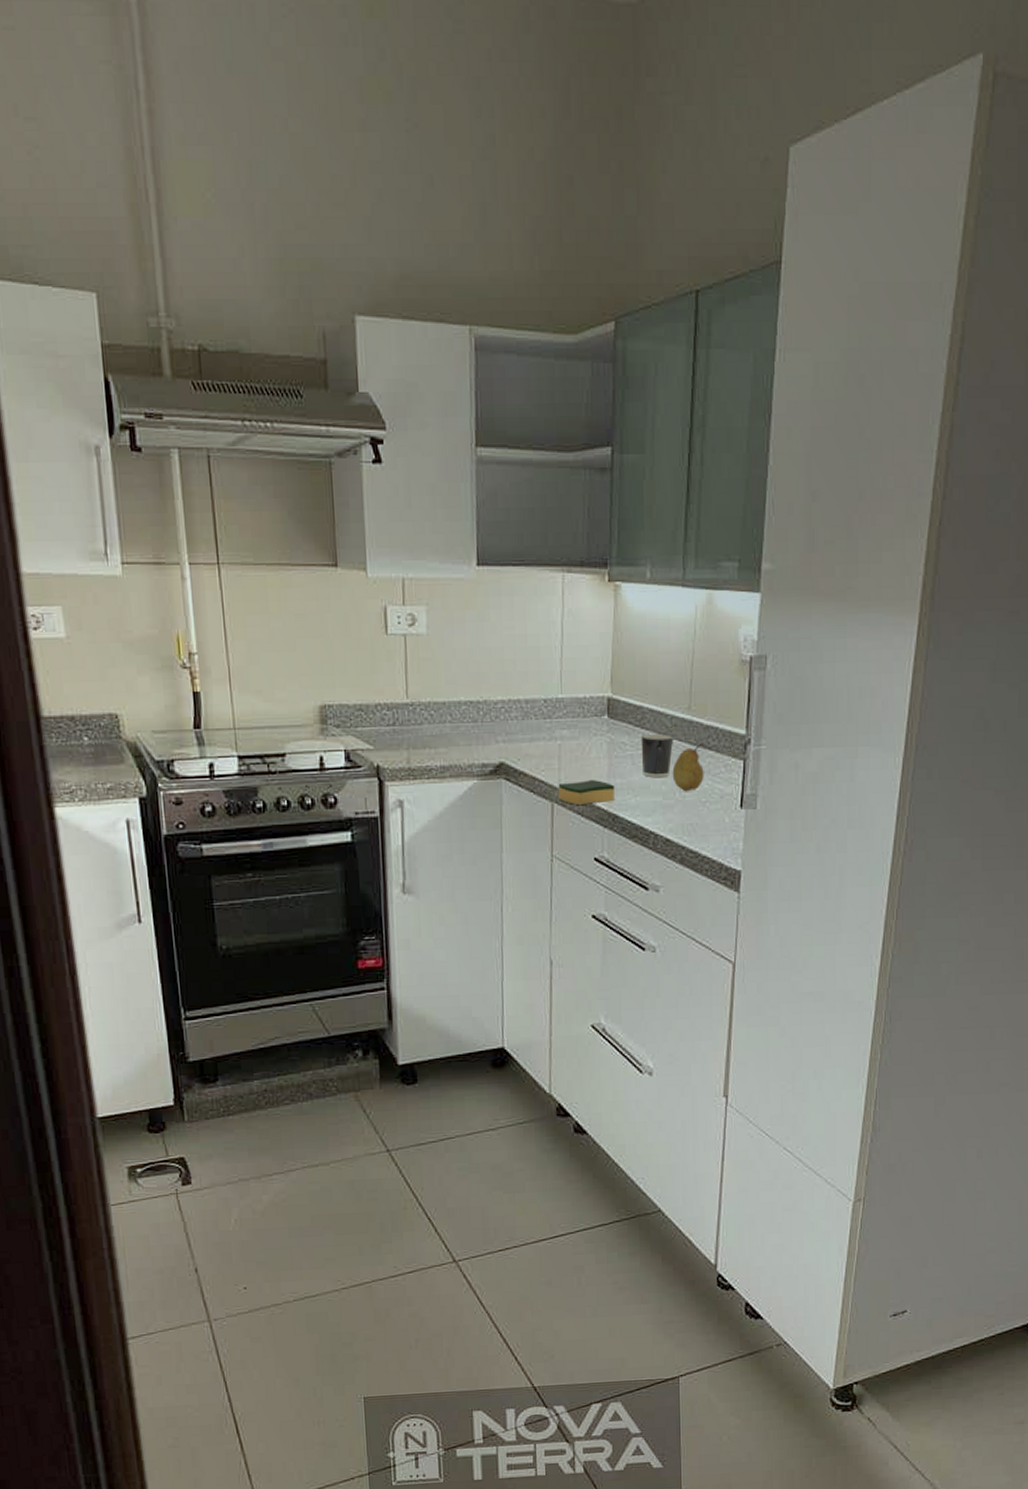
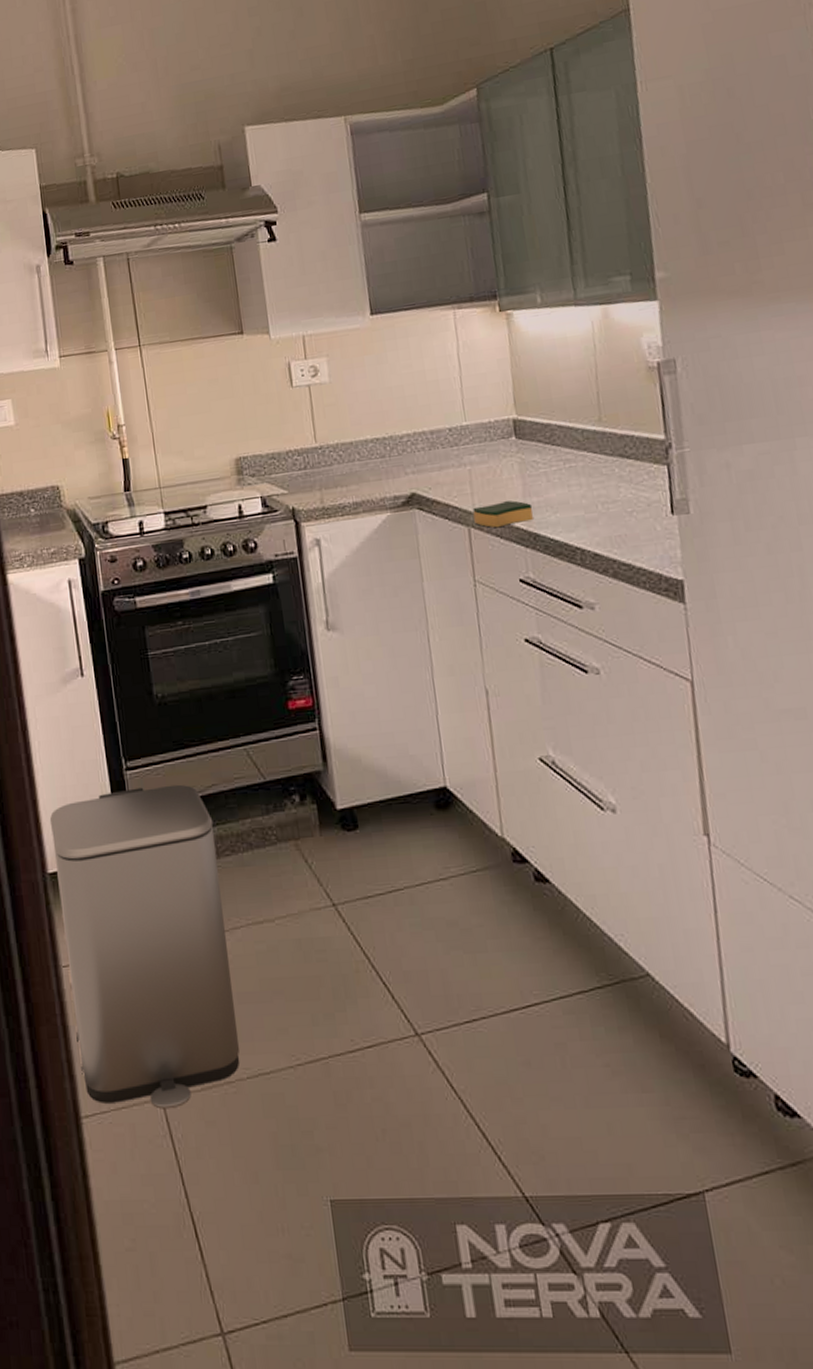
pedal bin: none [100,1036,289,1329] -> present [49,784,240,1109]
mug: present [640,733,674,778] -> none [552,448,589,493]
fruit: present [672,742,704,792] -> none [590,452,627,504]

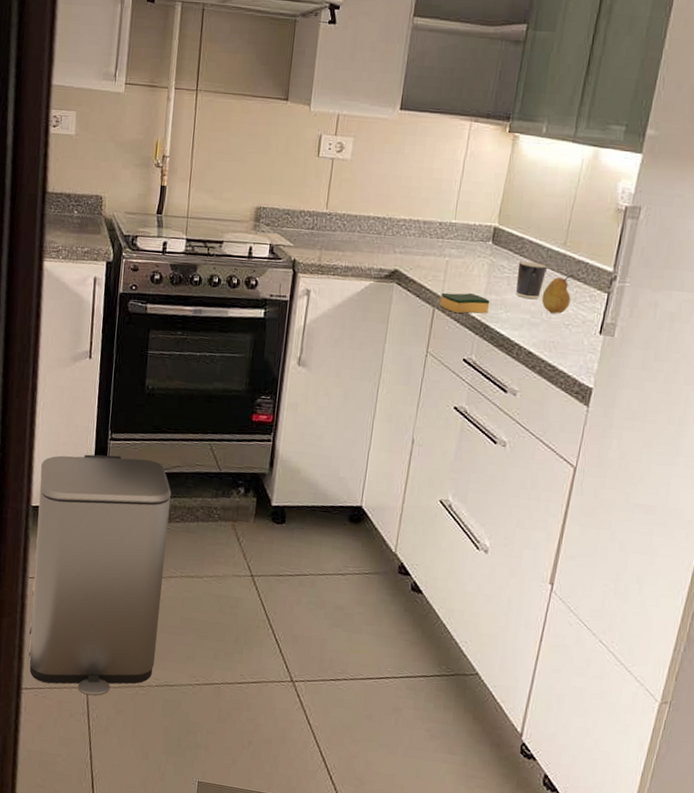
mug: none [552,448,589,493] -> present [516,261,548,299]
fruit: none [590,452,627,504] -> present [541,274,574,314]

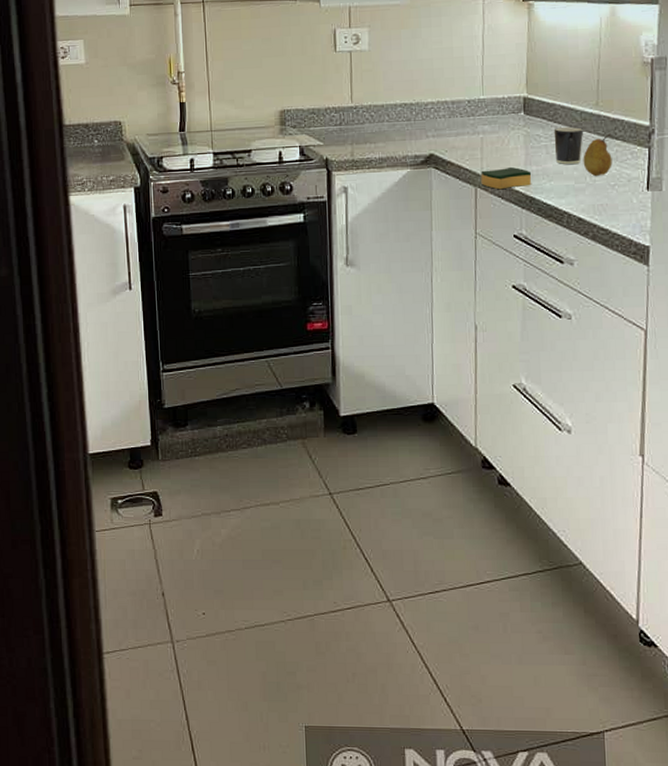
pedal bin: present [29,454,172,696] -> none [93,386,241,650]

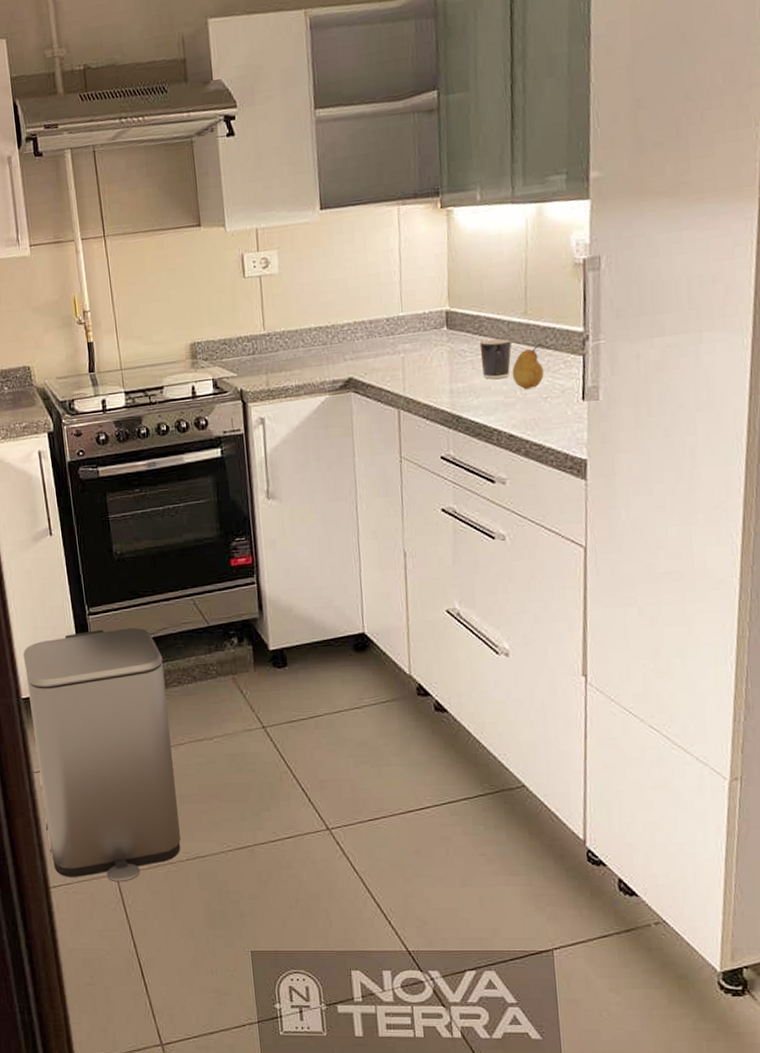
pedal bin: none [93,386,241,650] -> present [23,627,181,882]
sponge: present [481,166,532,190] -> none [403,385,458,411]

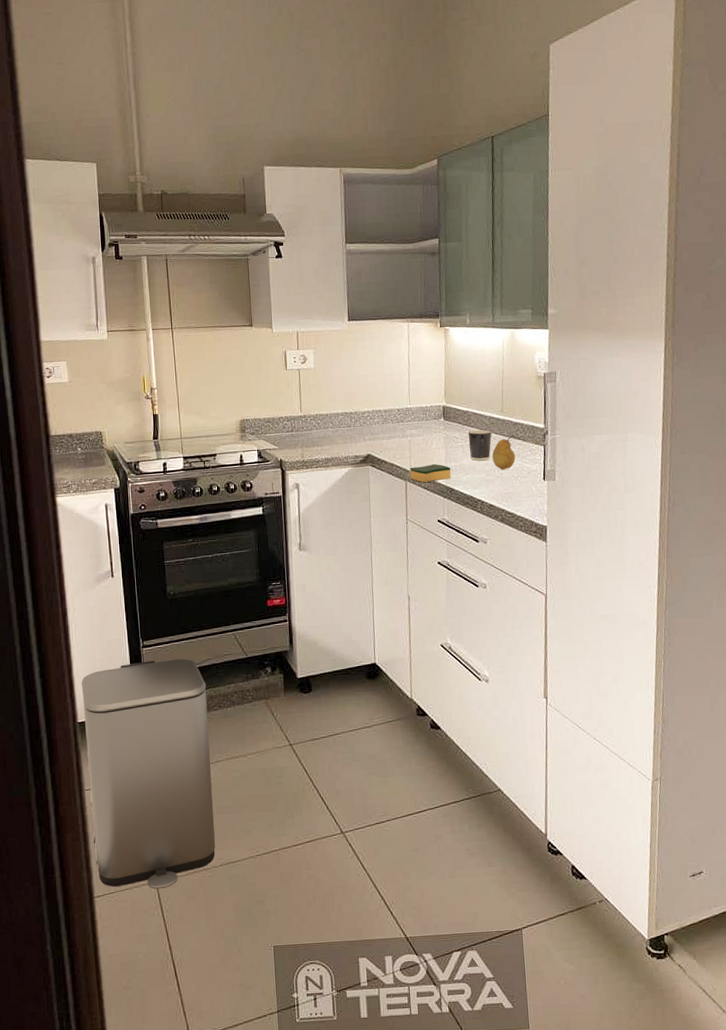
sponge: none [403,385,458,411] -> present [409,463,451,483]

